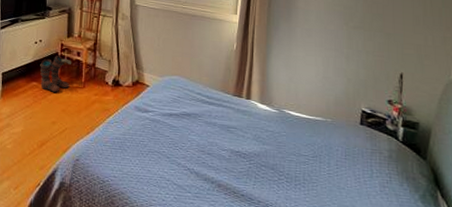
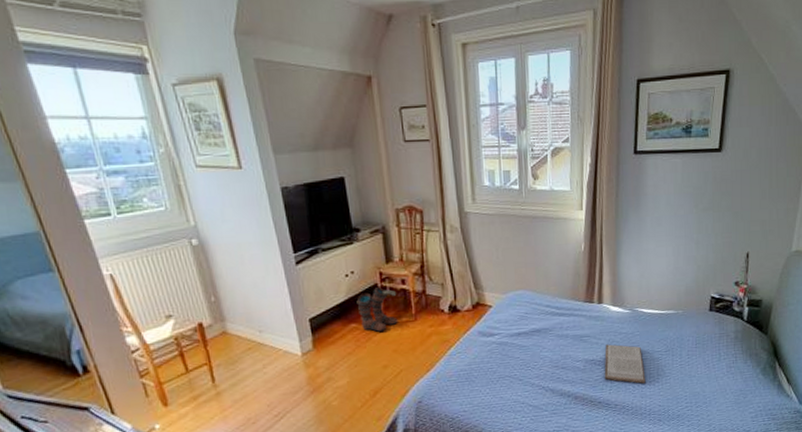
book: none [249,139,291,185] -> present [604,344,646,384]

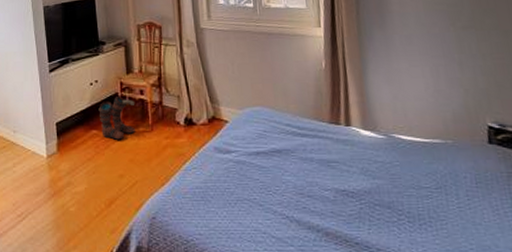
book: present [604,344,646,384] -> none [358,173,414,226]

